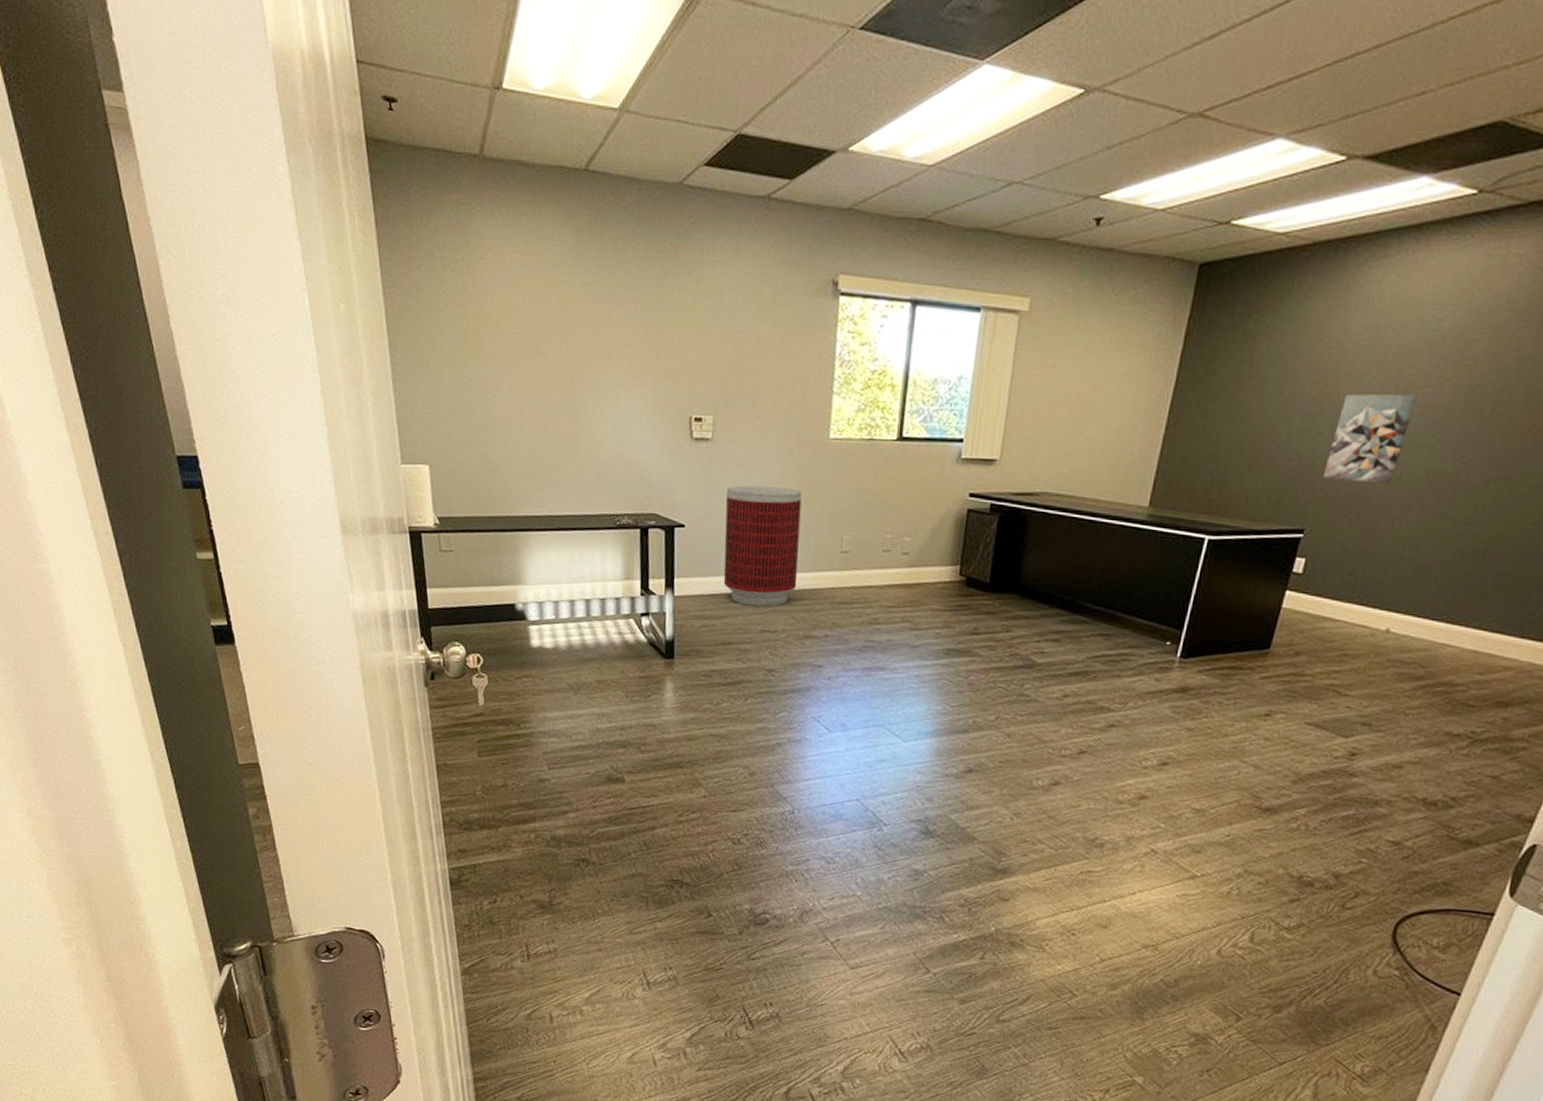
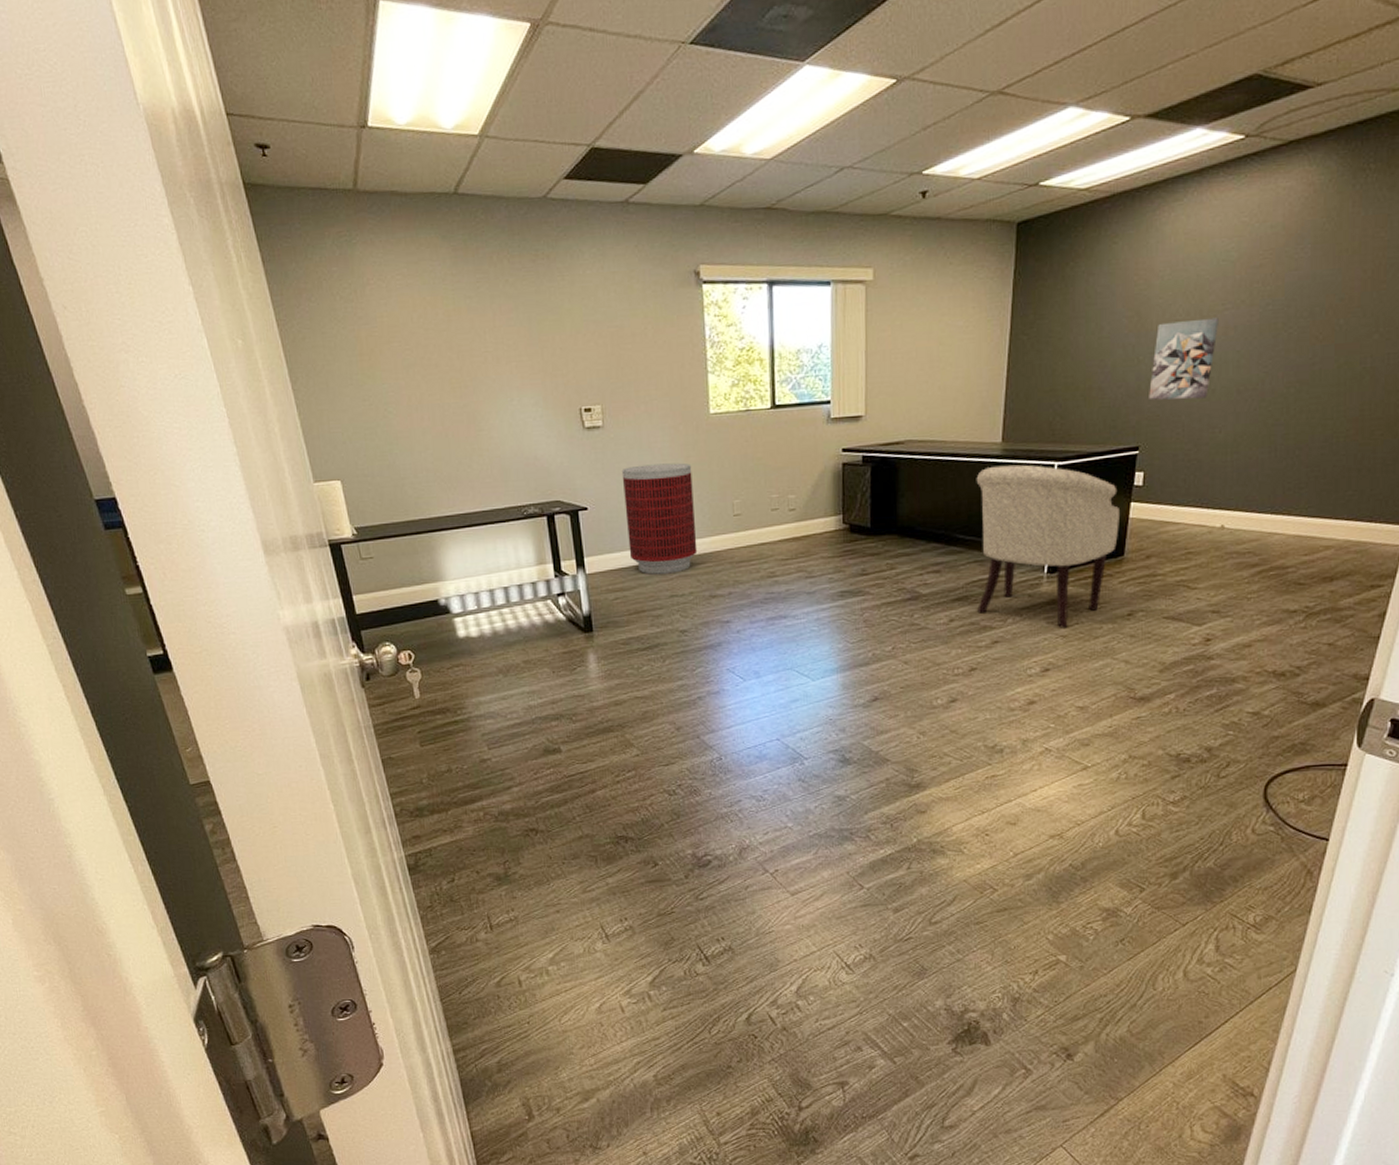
chair: none [1096,532,1273,721] -> present [976,464,1119,628]

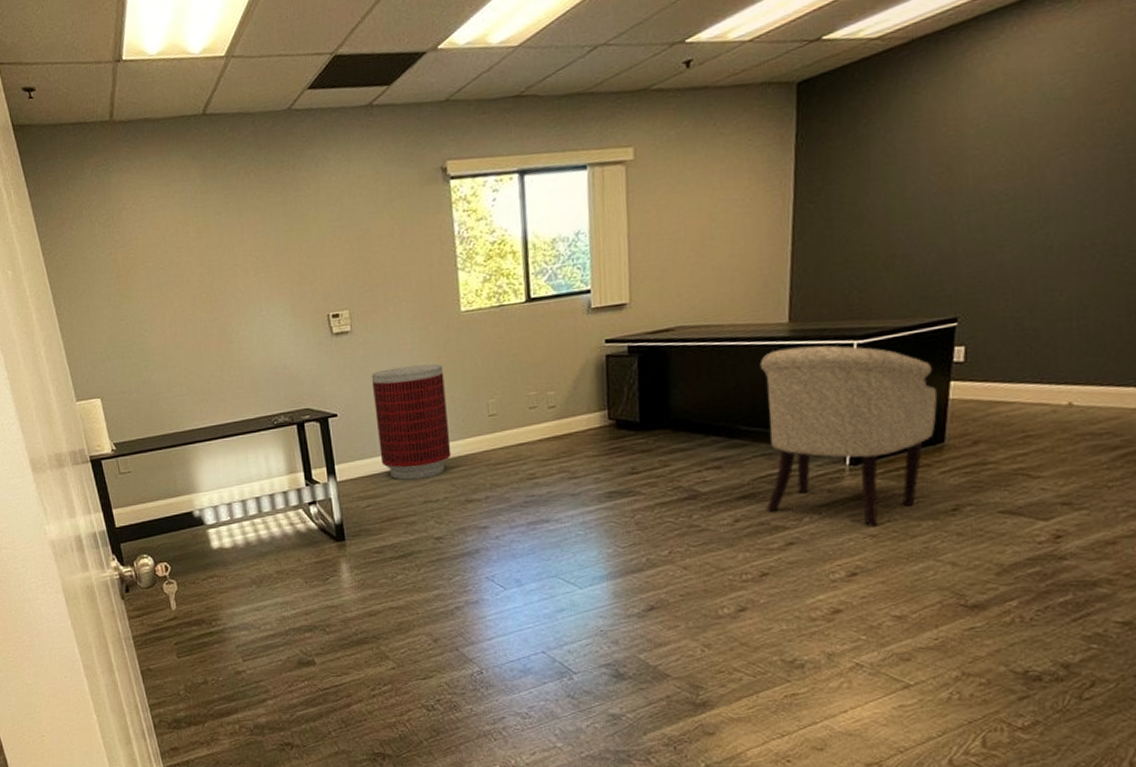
wall art: present [1149,317,1219,401] -> none [967,164,1053,265]

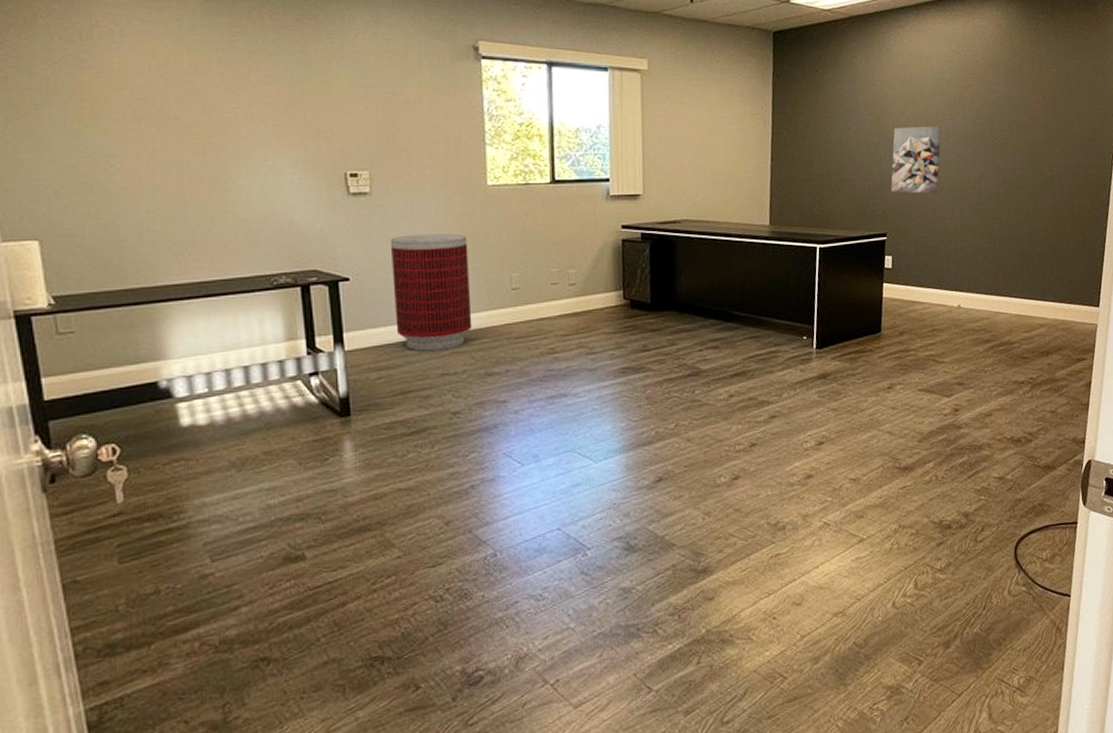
chair: present [759,345,937,527] -> none [748,246,875,402]
wall art: none [967,164,1053,265] -> present [891,126,941,194]

